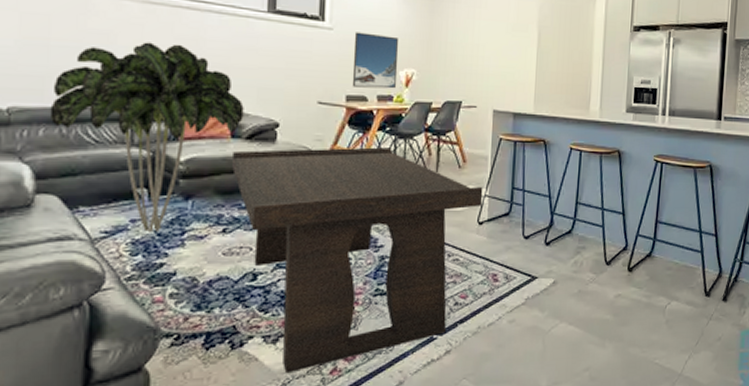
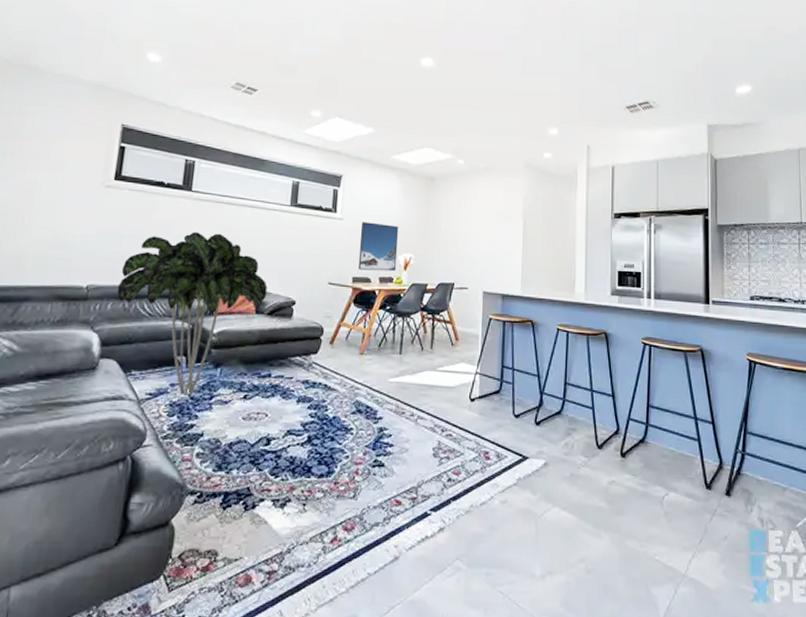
coffee table: present [232,147,483,374] -> none [255,324,475,539]

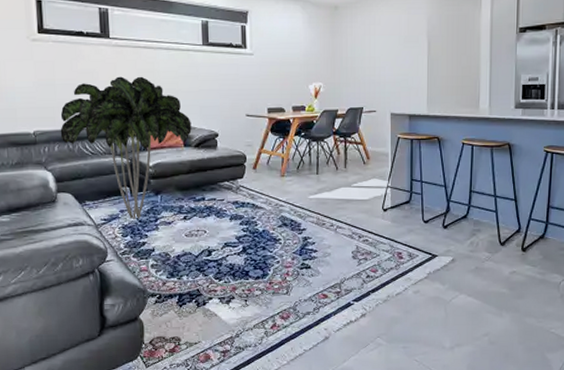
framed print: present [357,222,399,272] -> none [270,55,308,101]

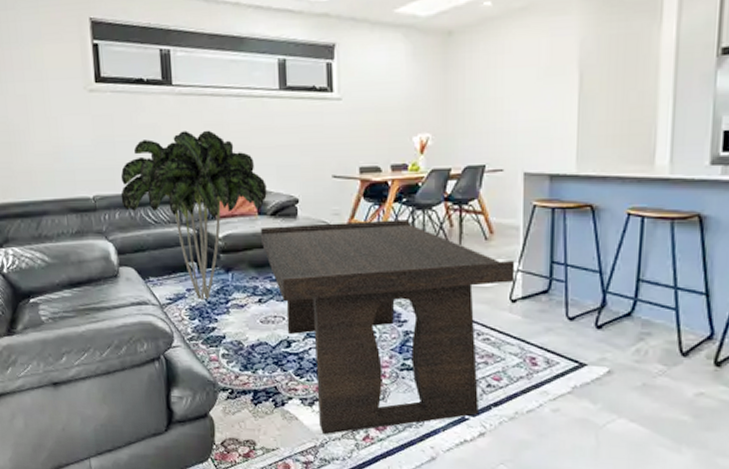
coffee table: none [186,149,386,327] -> present [261,220,515,435]

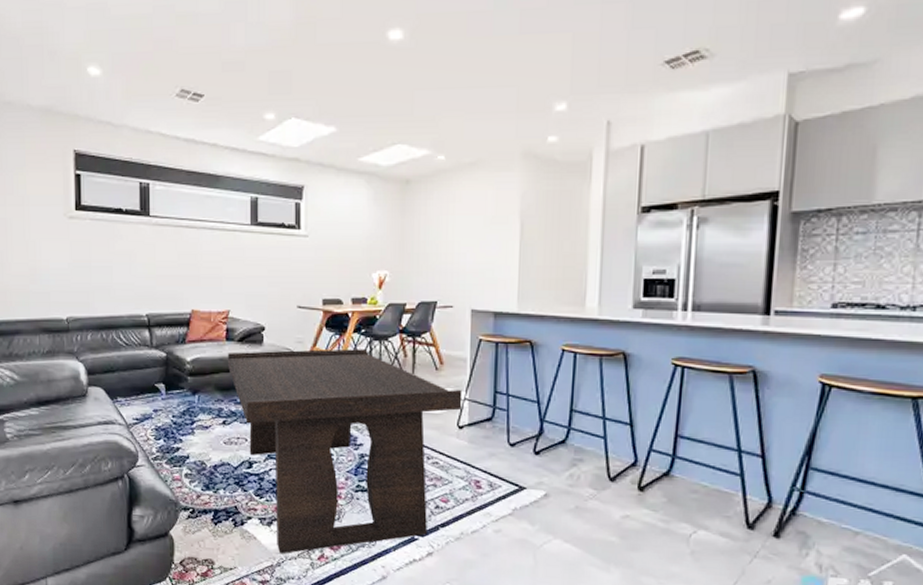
indoor plant: present [120,130,267,300] -> none [94,259,235,421]

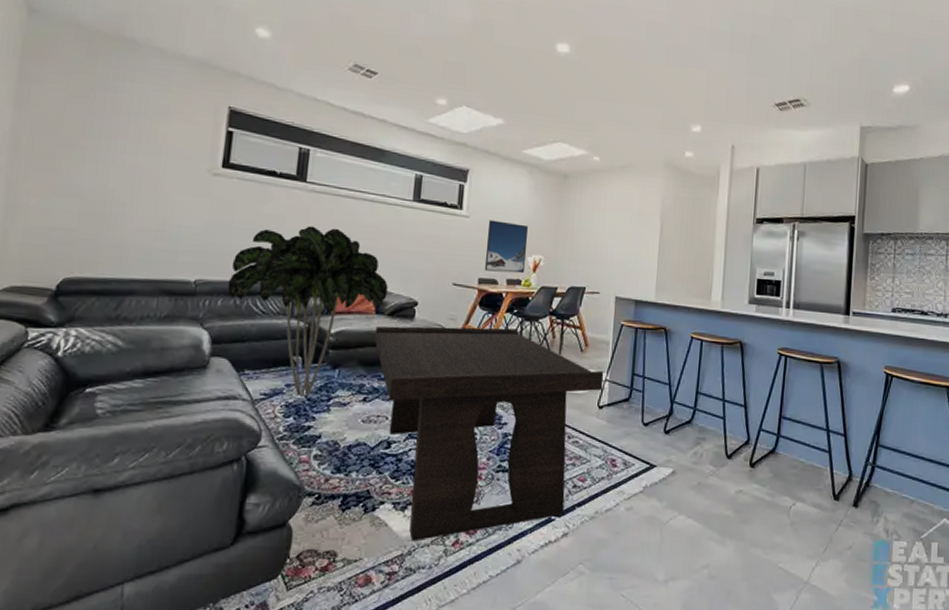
indoor plant: none [94,259,235,421] -> present [227,226,388,397]
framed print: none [327,237,371,291] -> present [484,220,529,274]

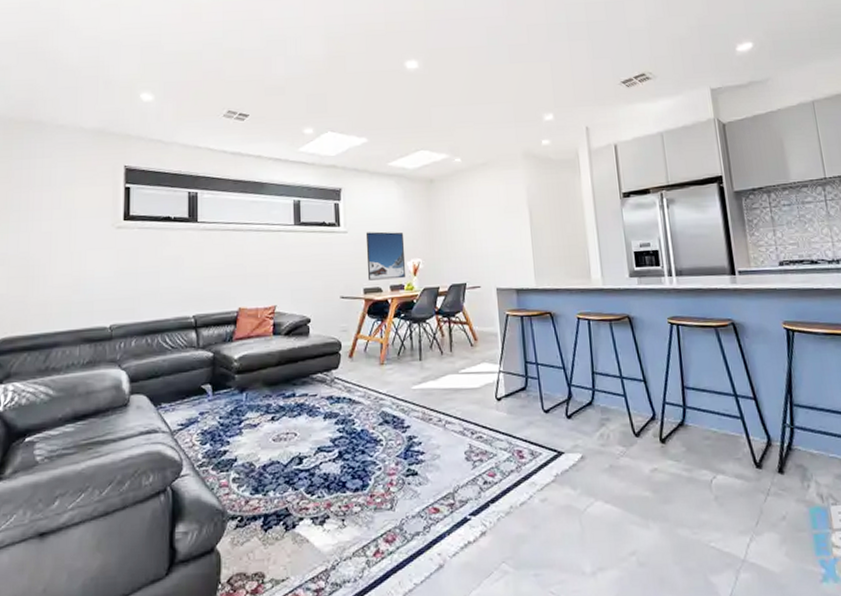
indoor plant: present [227,226,388,397] -> none [139,260,282,423]
coffee table: present [375,326,604,542] -> none [275,332,498,556]

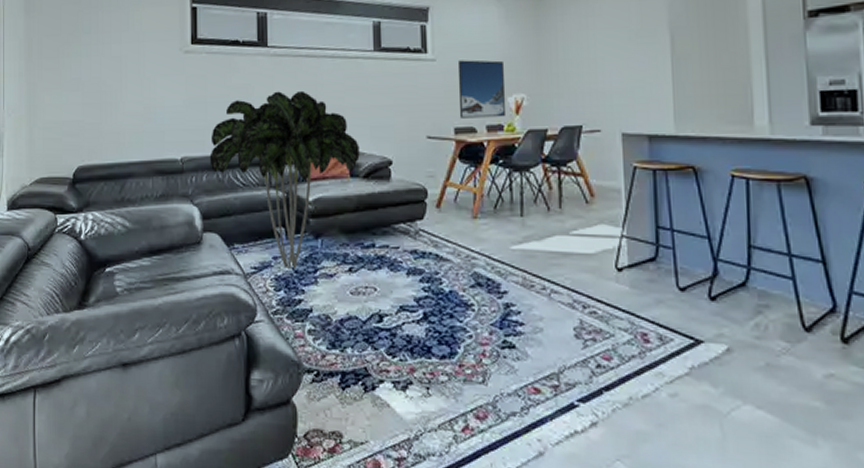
indoor plant: none [139,260,282,423] -> present [209,90,360,269]

